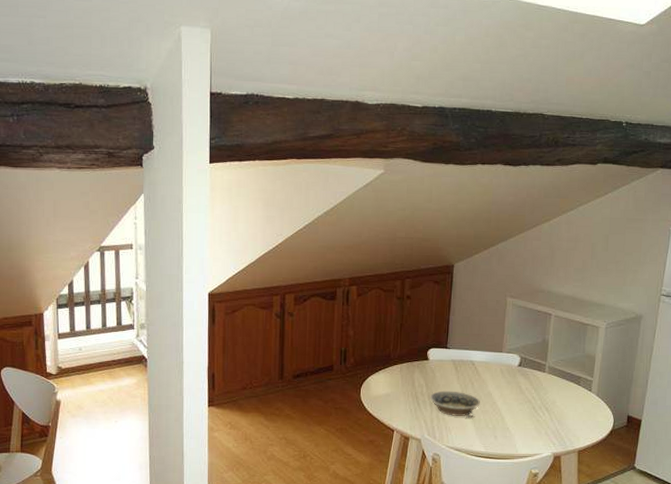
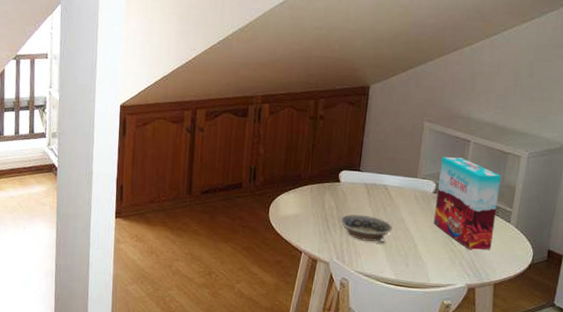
cereal box: none [519,330,581,419] -> present [433,157,501,250]

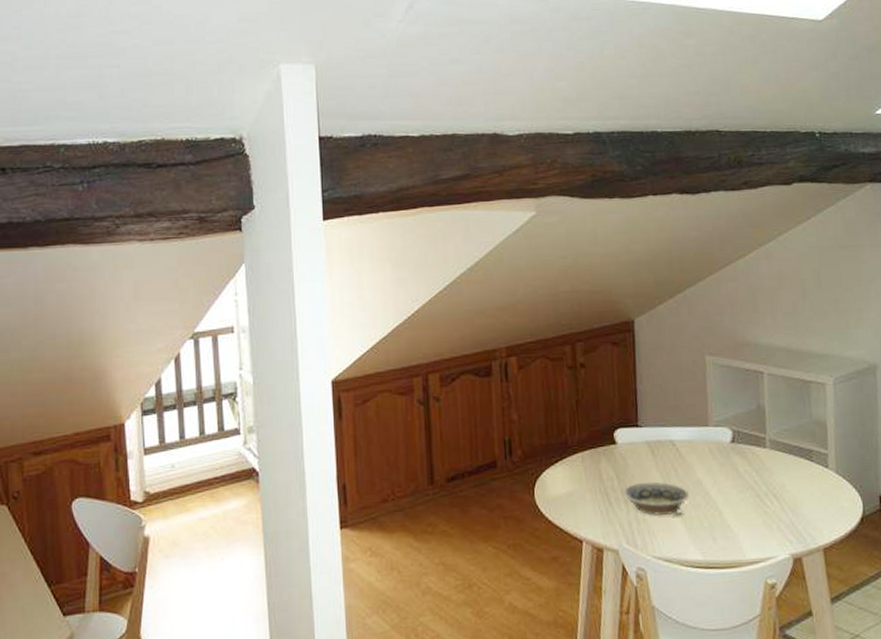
cereal box: present [433,157,501,250] -> none [733,393,812,508]

